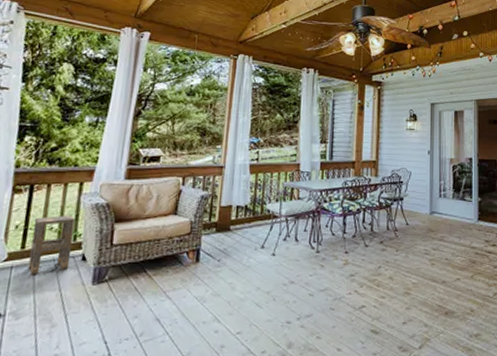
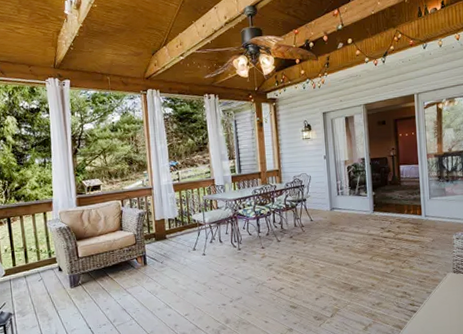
side table: present [28,215,75,275] -> none [17,238,51,285]

